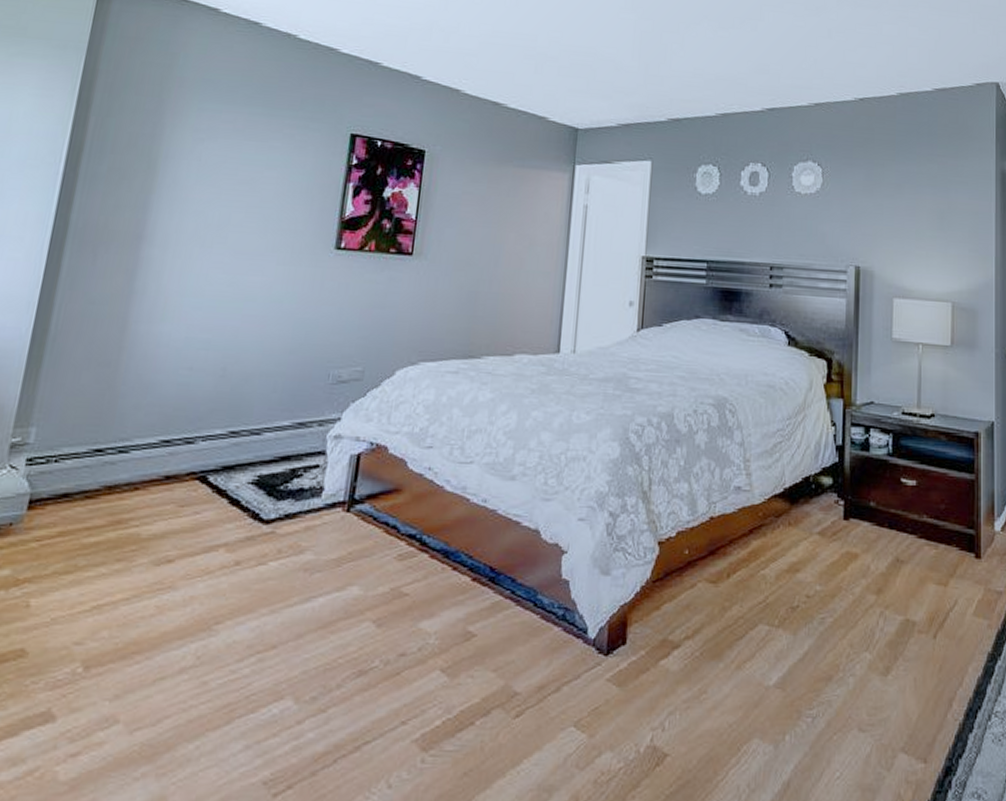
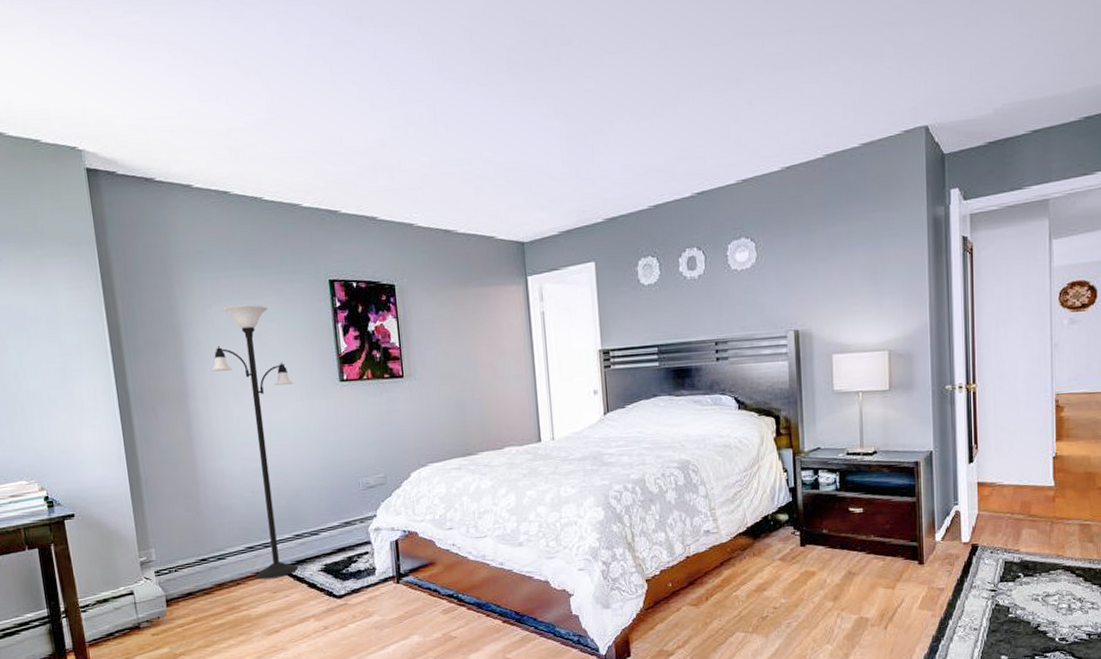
floor lamp: none [162,144,279,487] -> present [210,304,299,580]

